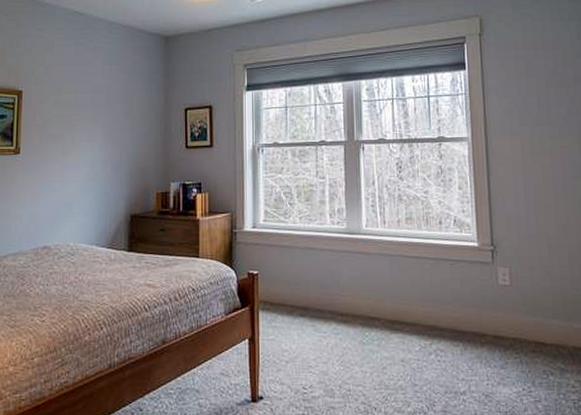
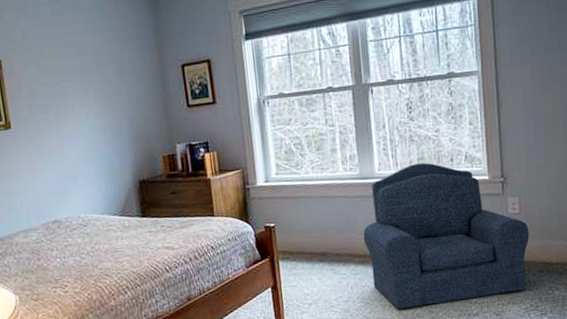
armchair: none [347,223,521,377] -> present [363,163,530,309]

